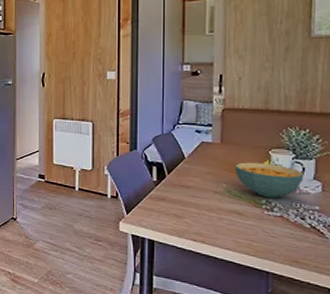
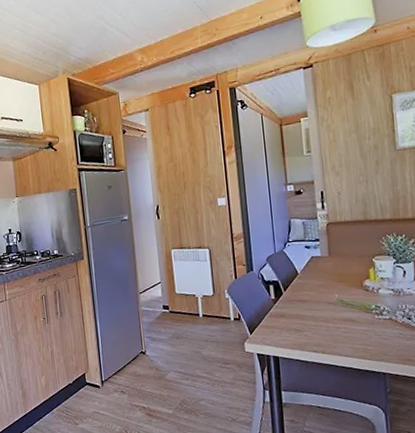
cereal bowl: present [234,162,304,199] -> none [343,270,406,303]

